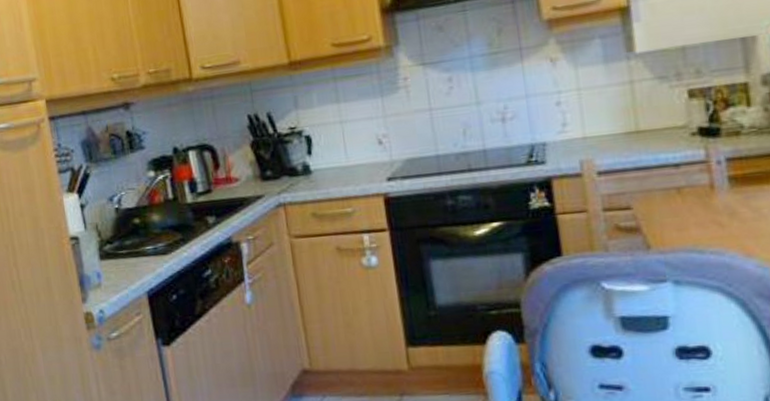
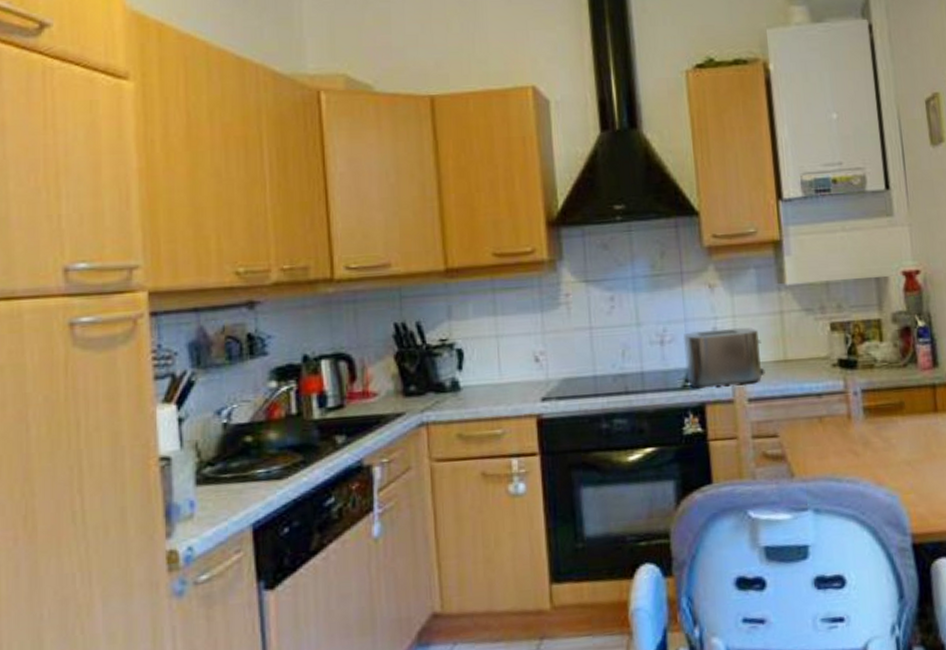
toaster: none [525,99,615,164] -> present [683,327,765,389]

